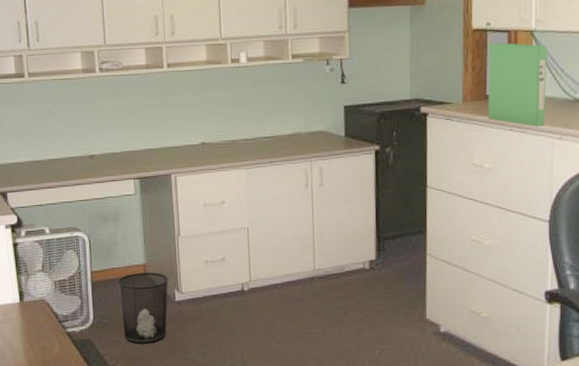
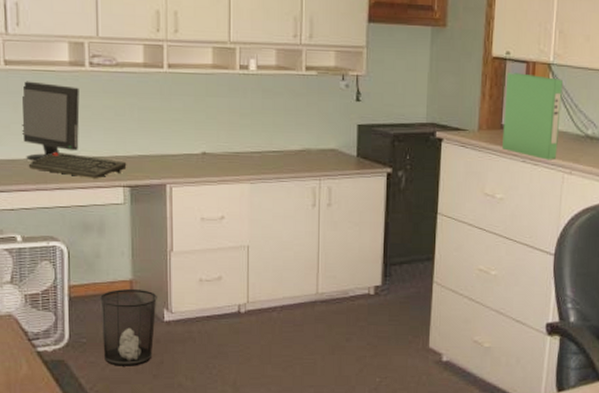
computer monitor: none [44,89,94,161] -> present [22,81,80,161]
computer keyboard: none [52,151,136,173] -> present [28,152,127,178]

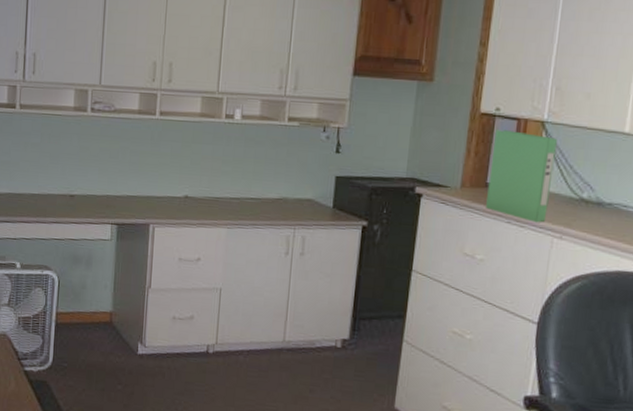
computer monitor: present [22,81,80,161] -> none [29,123,80,196]
computer keyboard: present [28,152,127,178] -> none [31,189,116,215]
waste bin: present [99,289,157,366] -> none [81,320,133,394]

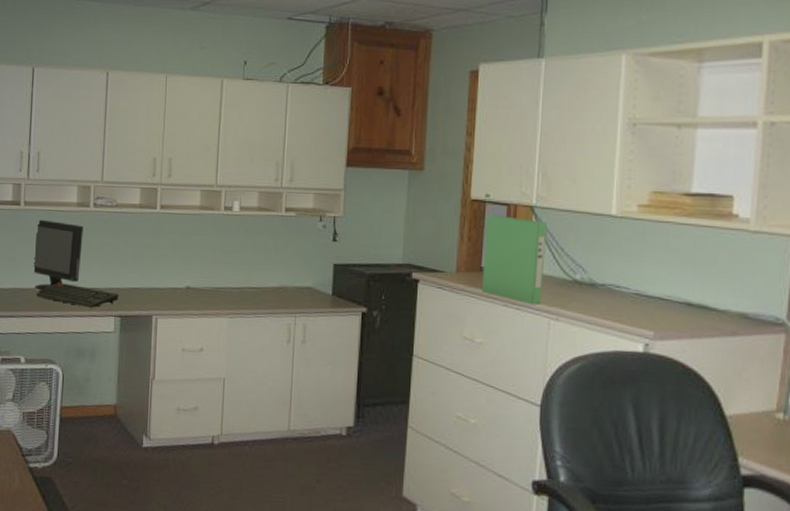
computer monitor: none [29,123,80,196] -> present [33,219,83,291]
computer keyboard: none [31,189,116,215] -> present [36,283,119,308]

